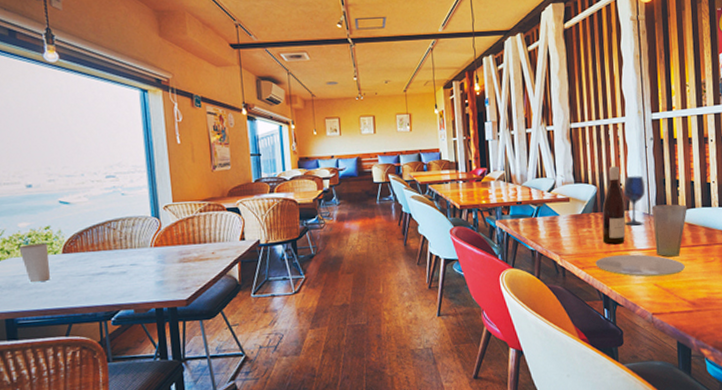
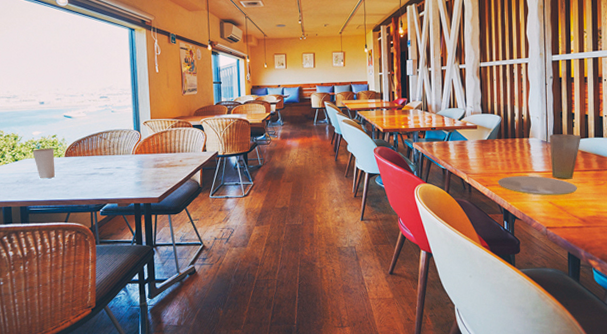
bottle: present [602,166,626,245] -> none [504,100,526,167]
wineglass: present [623,175,646,226] -> none [524,108,544,151]

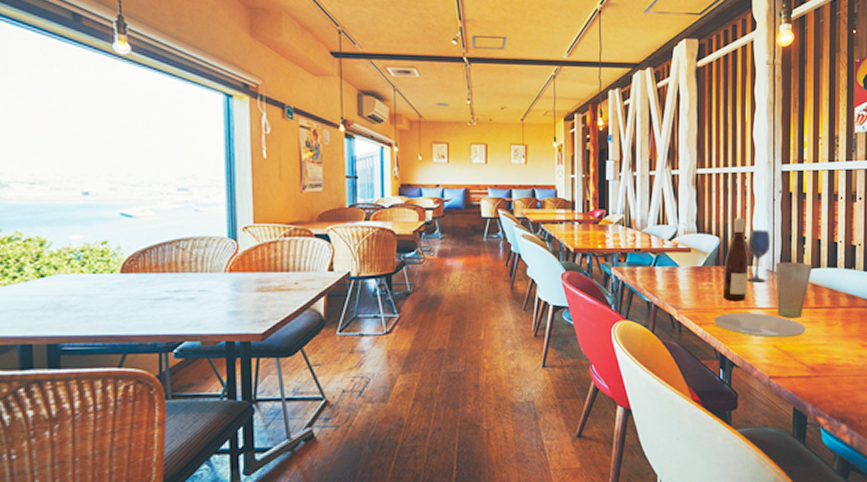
cup: present [32,148,55,179] -> none [68,260,104,305]
bottle: none [504,100,526,167] -> present [722,218,749,301]
wineglass: none [524,108,544,151] -> present [746,230,771,282]

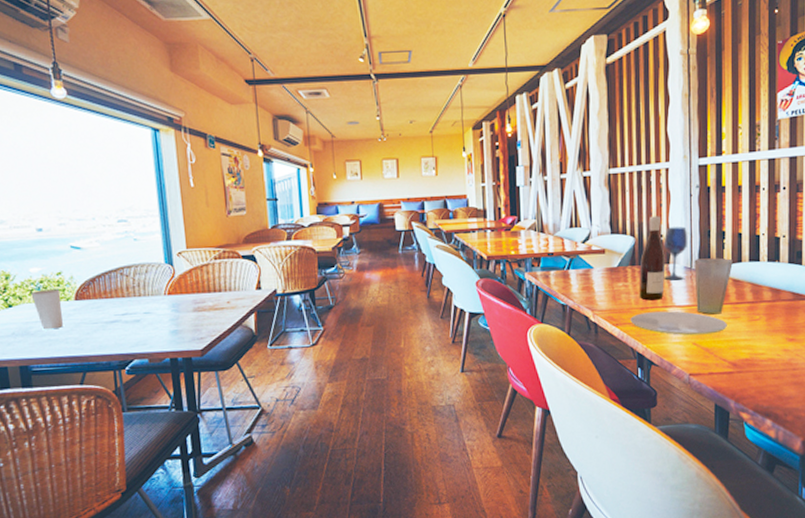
cup: none [68,260,104,305] -> present [31,289,63,330]

